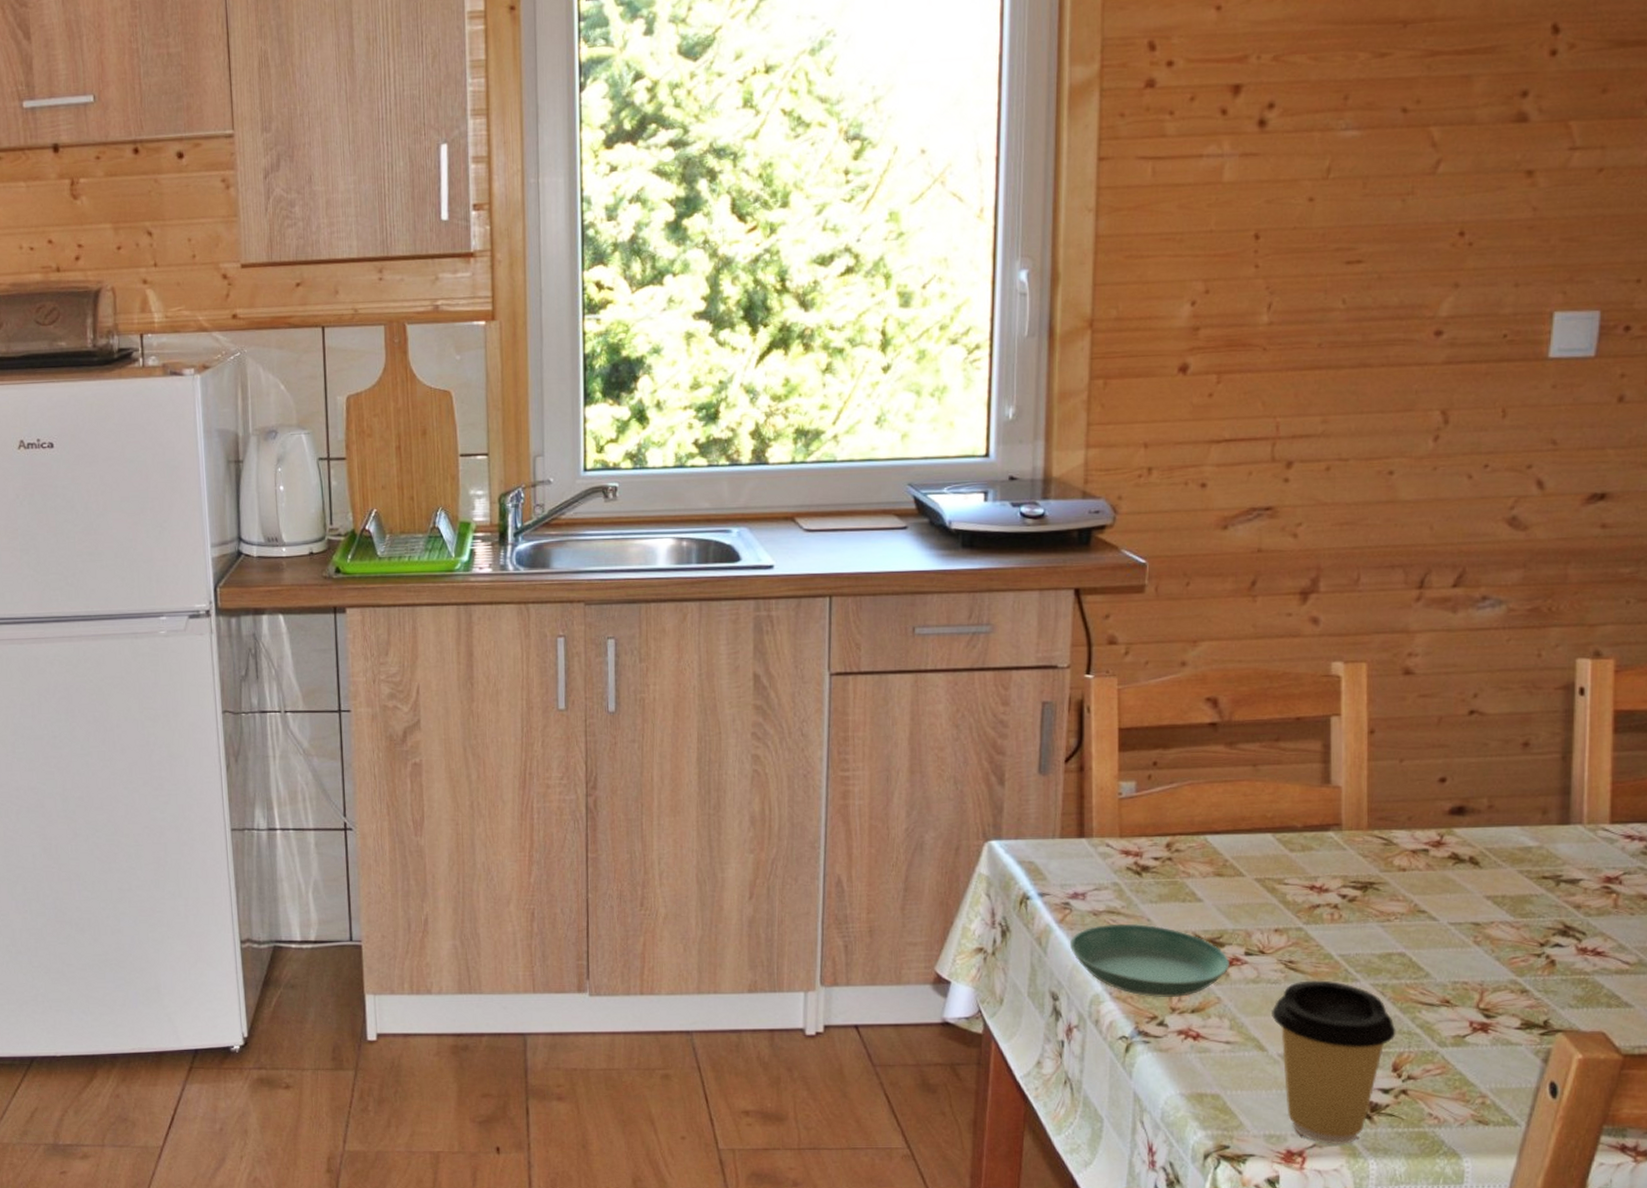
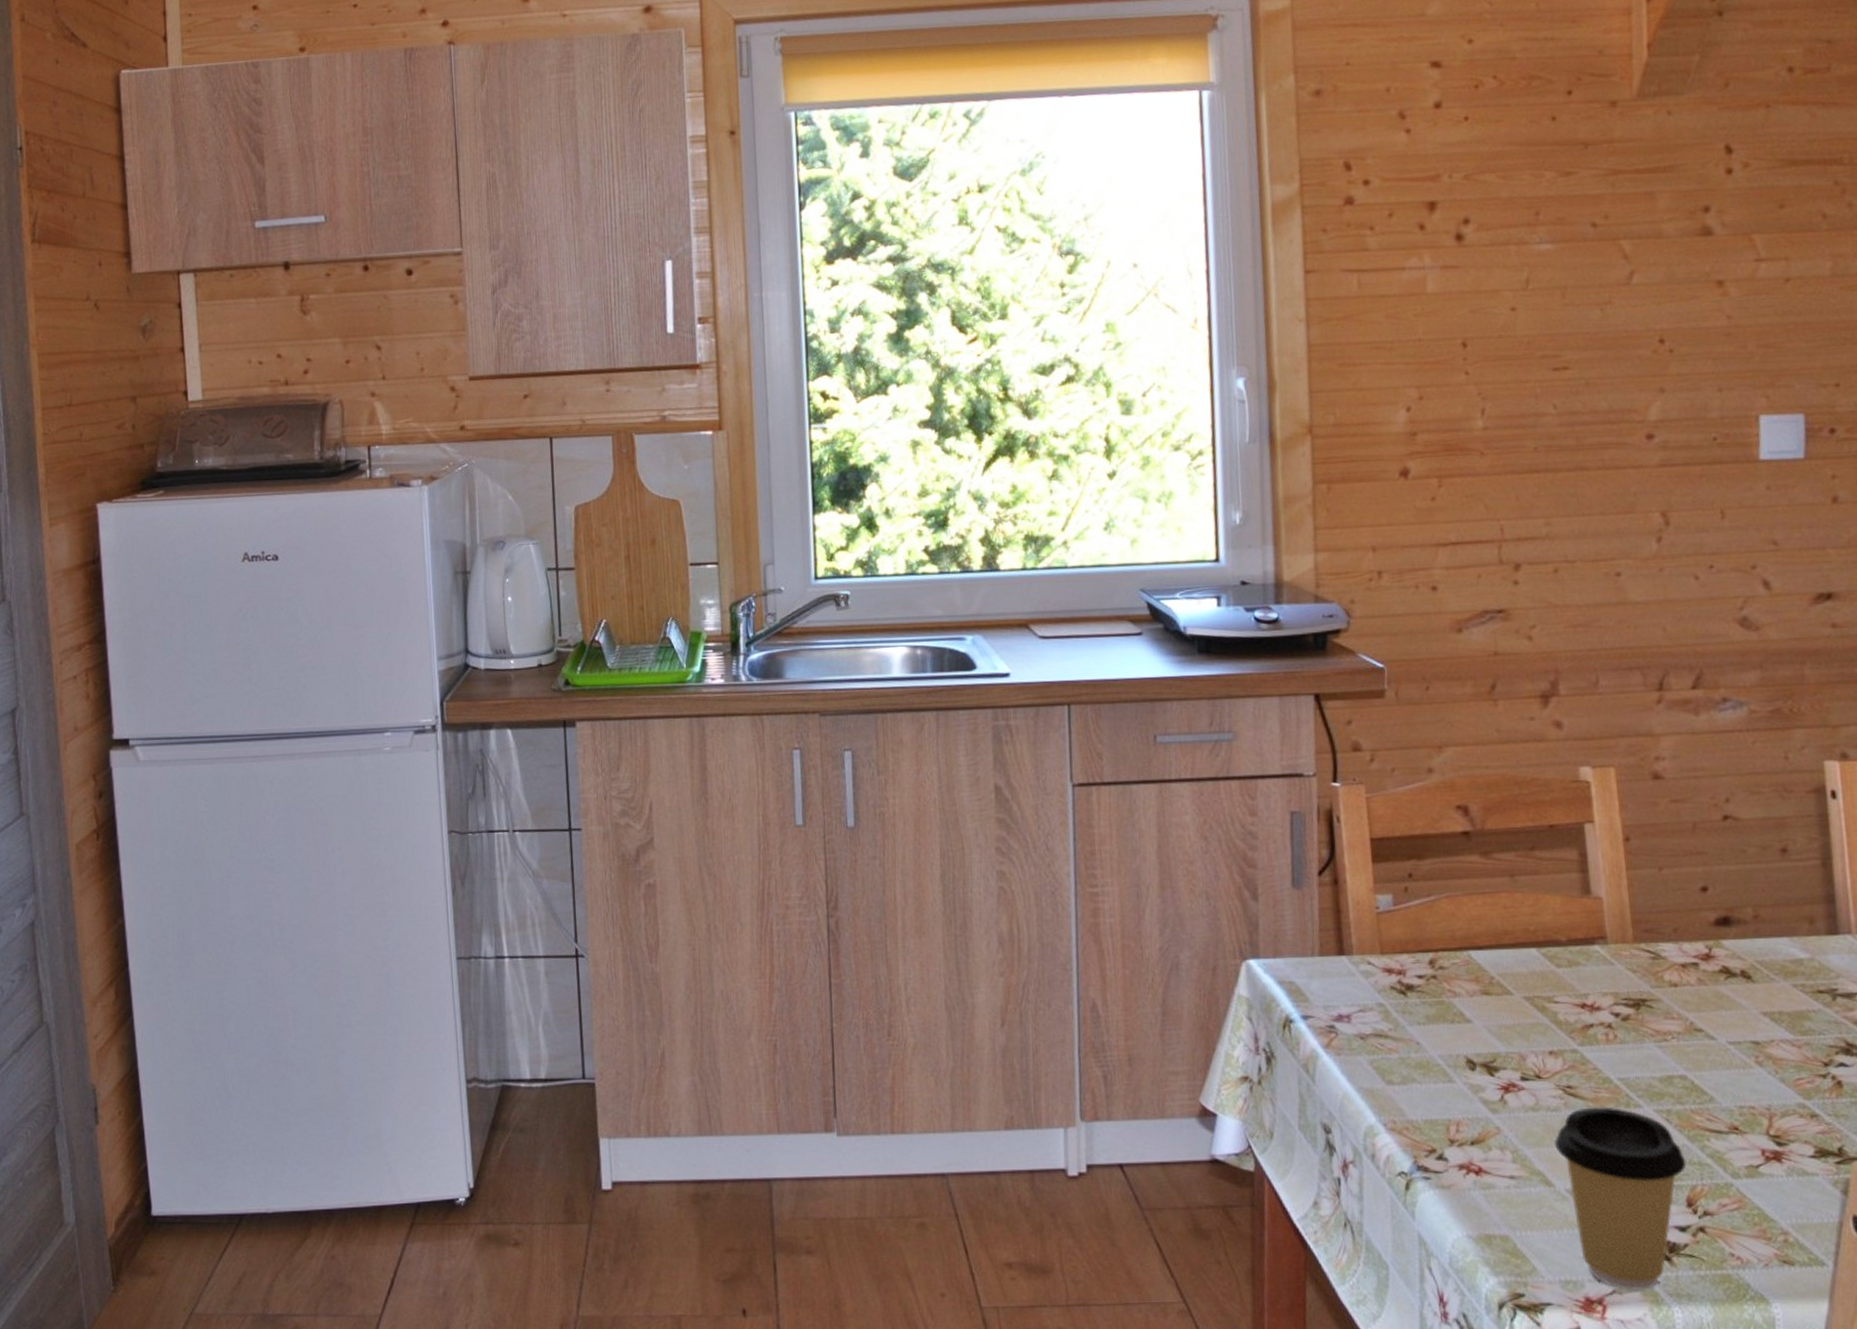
saucer: present [1069,923,1230,998] -> none [1337,1047,1506,1129]

